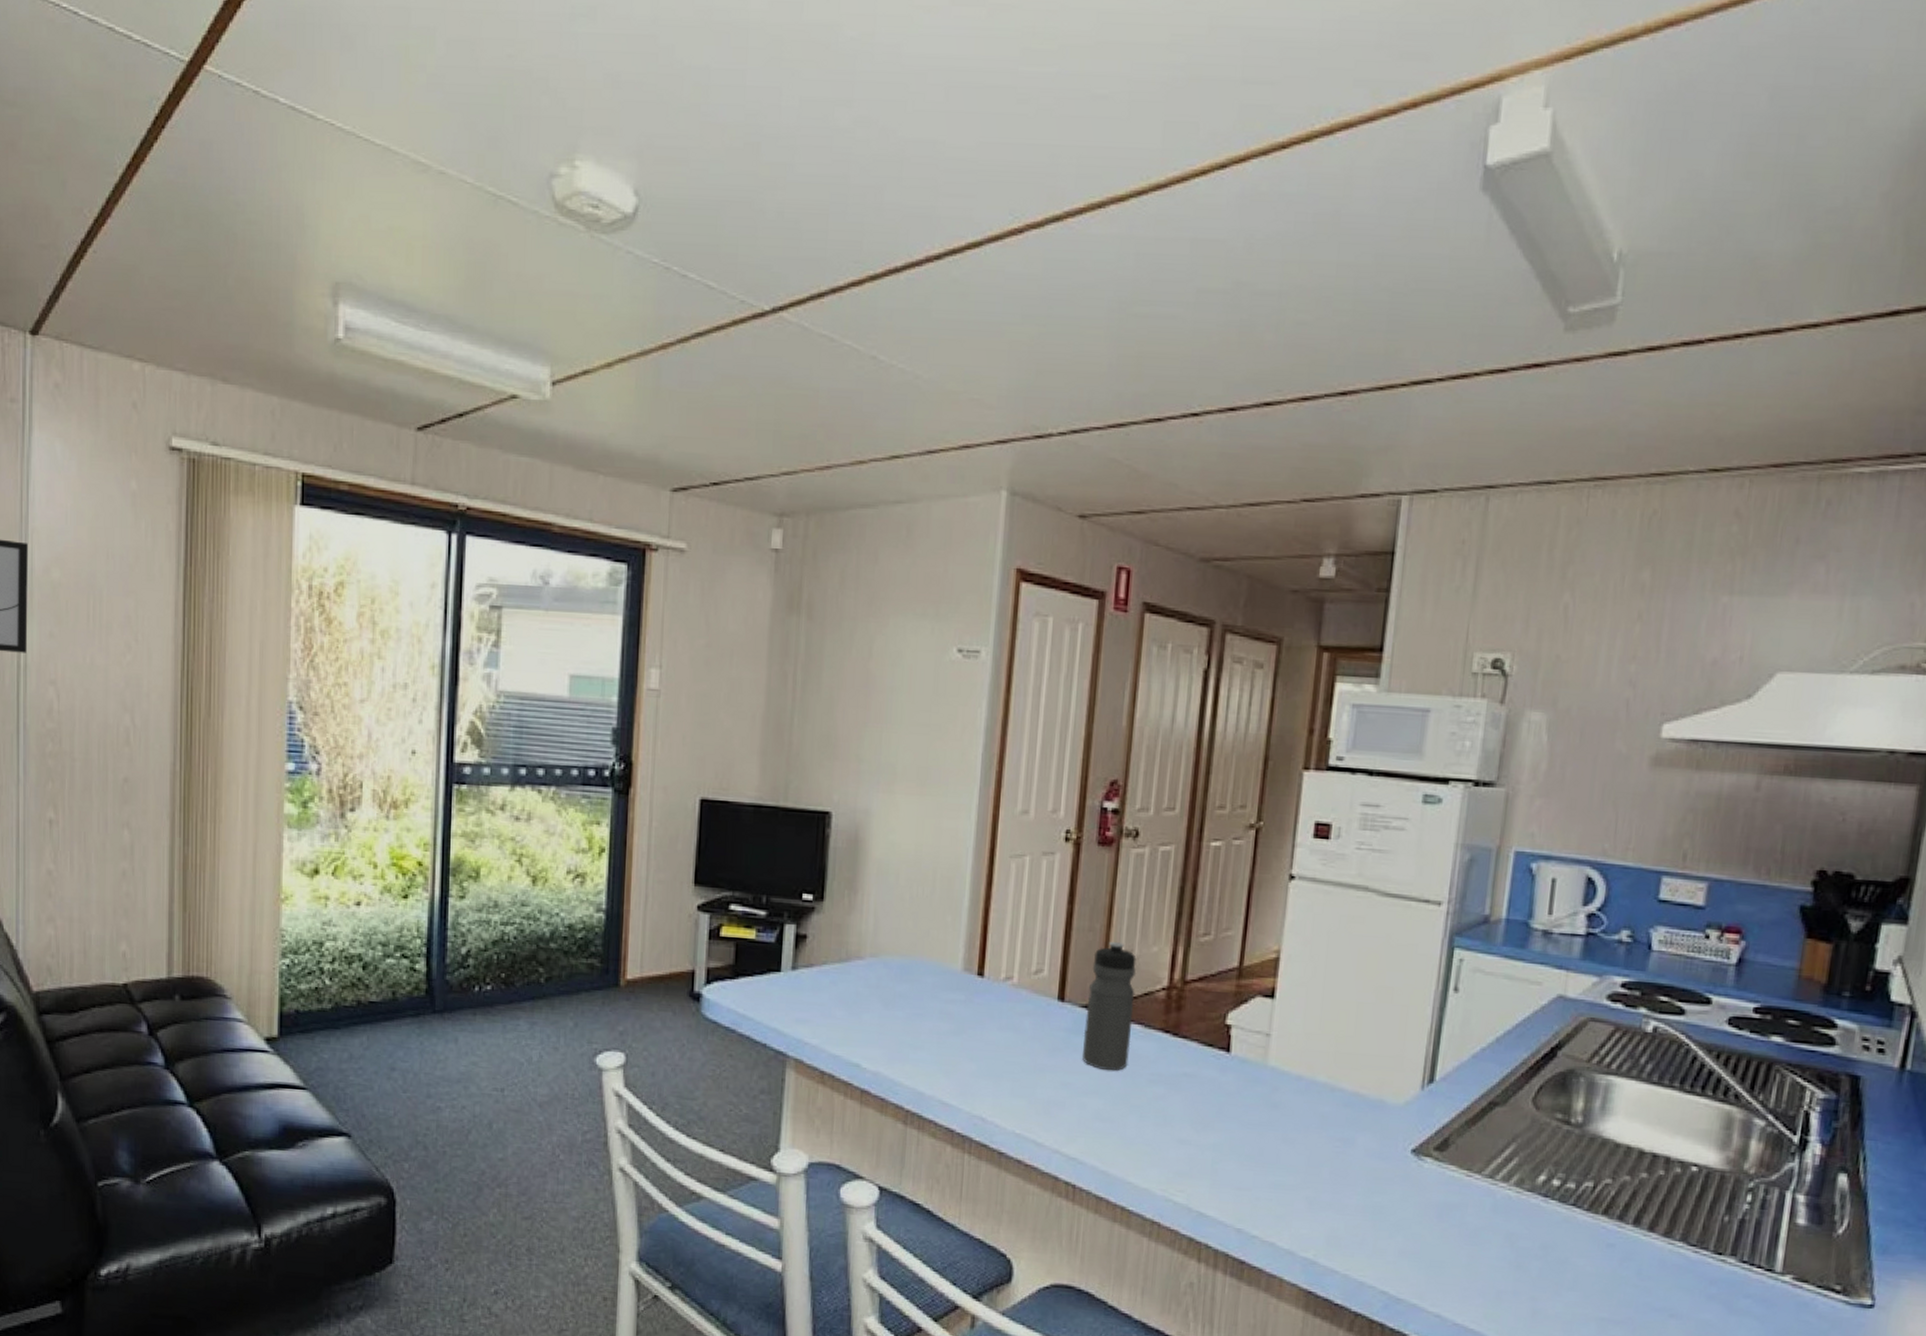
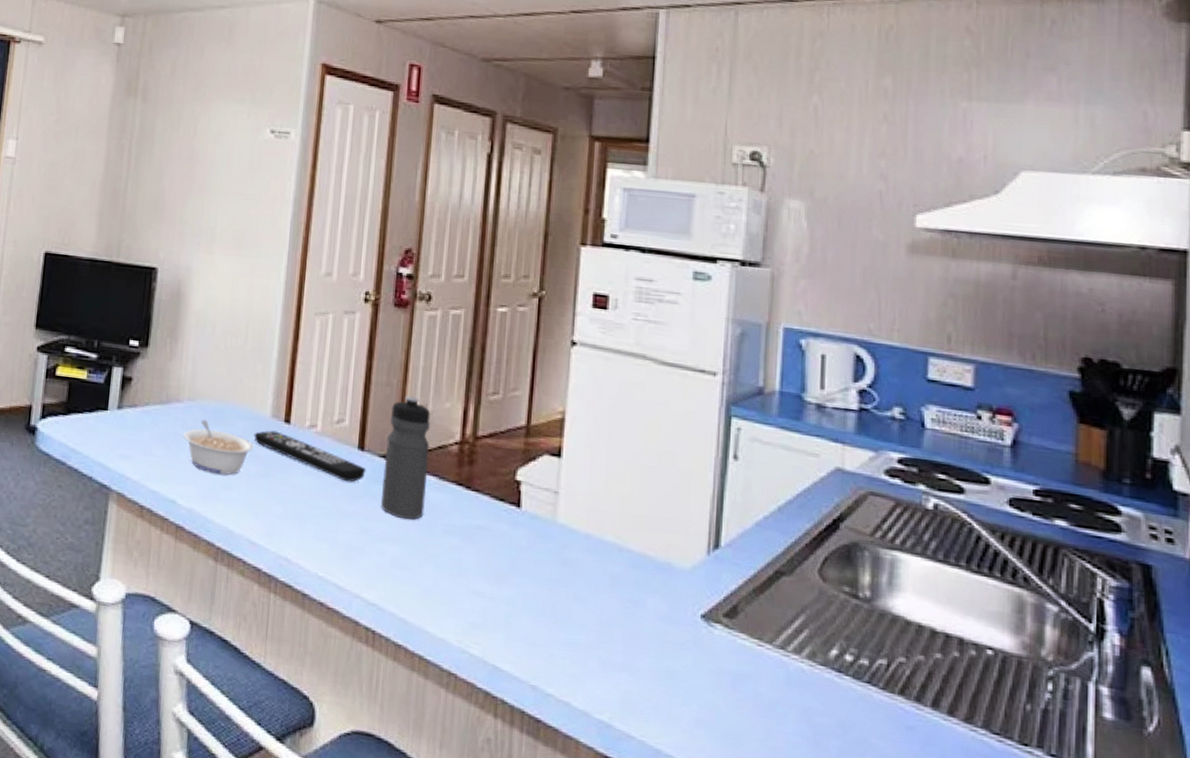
legume: none [865,977,945,1034] -> present [183,420,254,475]
remote control: none [944,985,1067,1035] -> present [254,430,366,482]

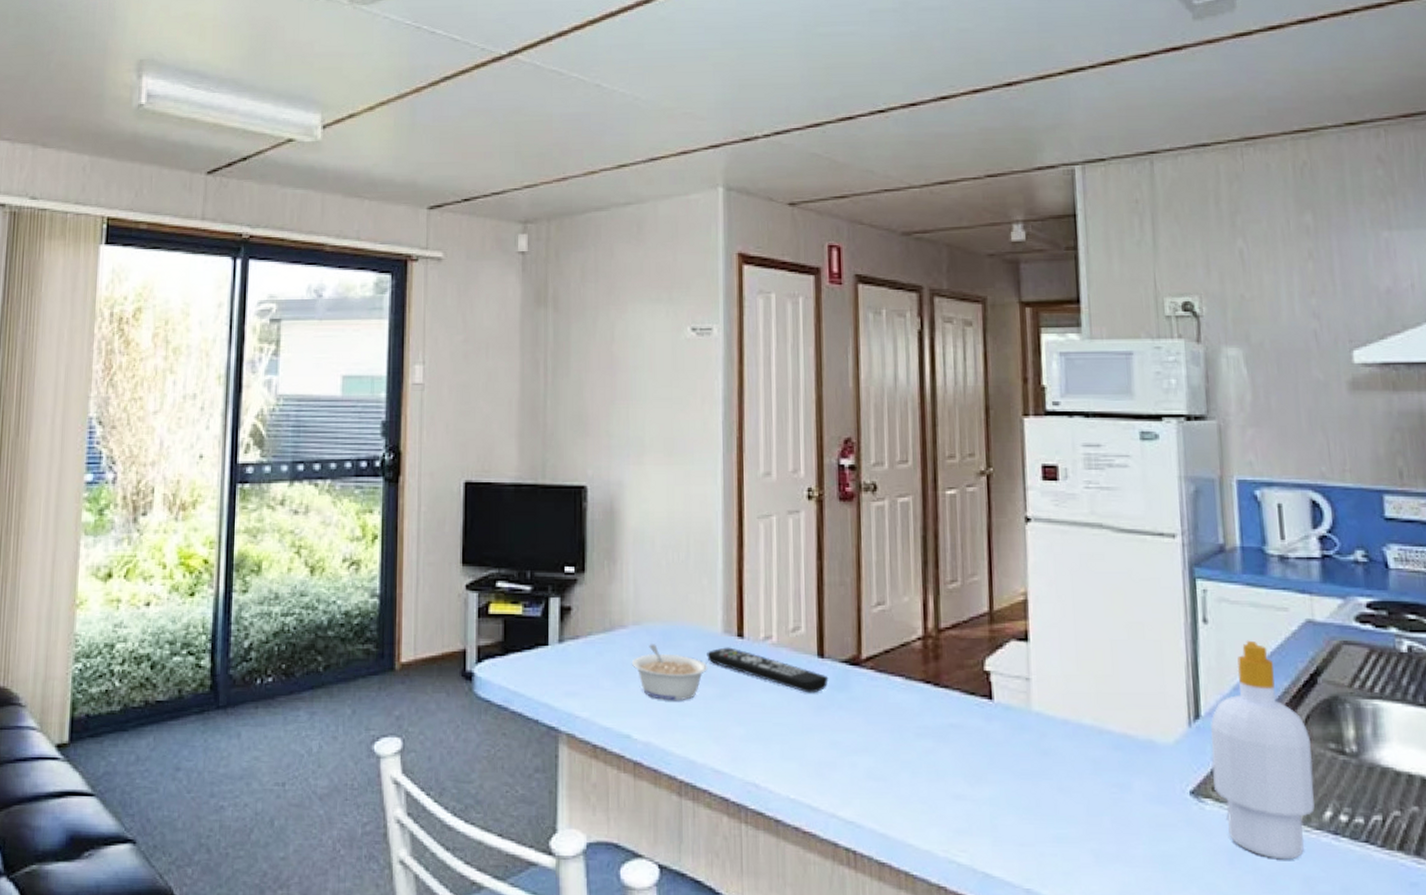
water bottle: present [381,396,431,520] -> none [846,594,894,727]
soap bottle: none [724,480,827,690] -> present [1210,640,1315,859]

